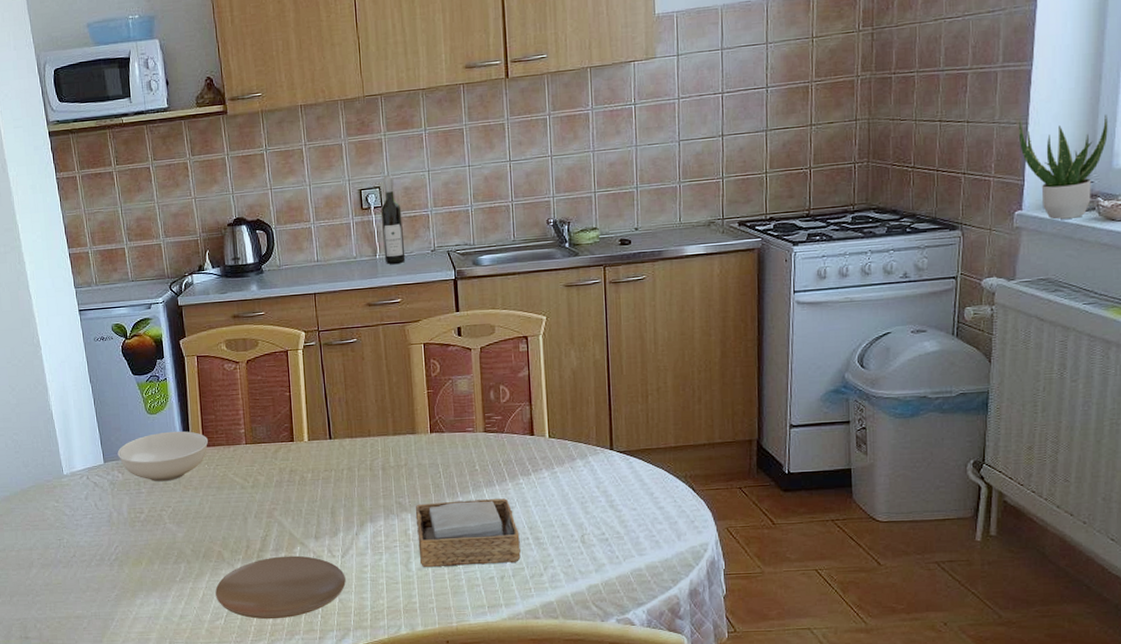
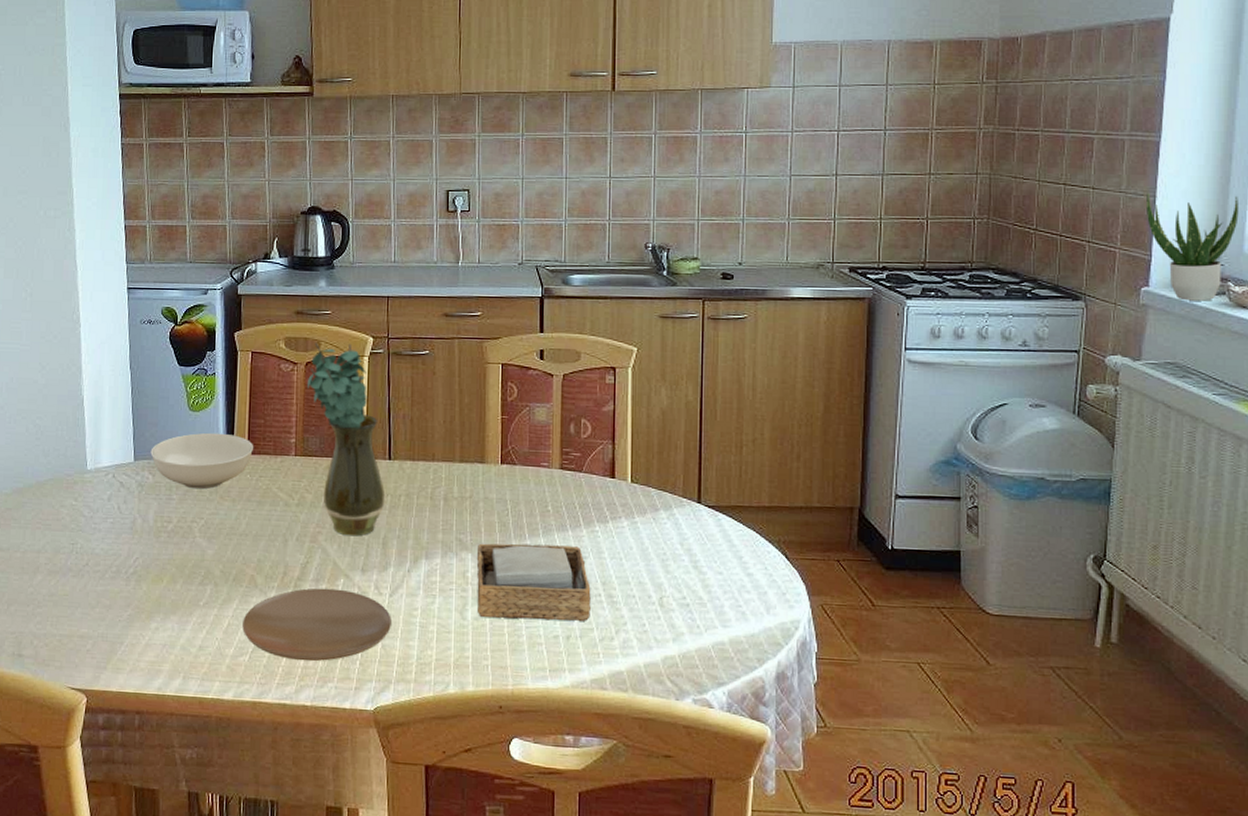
vase: none [250,339,329,509] -> present [308,342,384,536]
bottle: present [380,175,406,264] -> none [467,179,490,274]

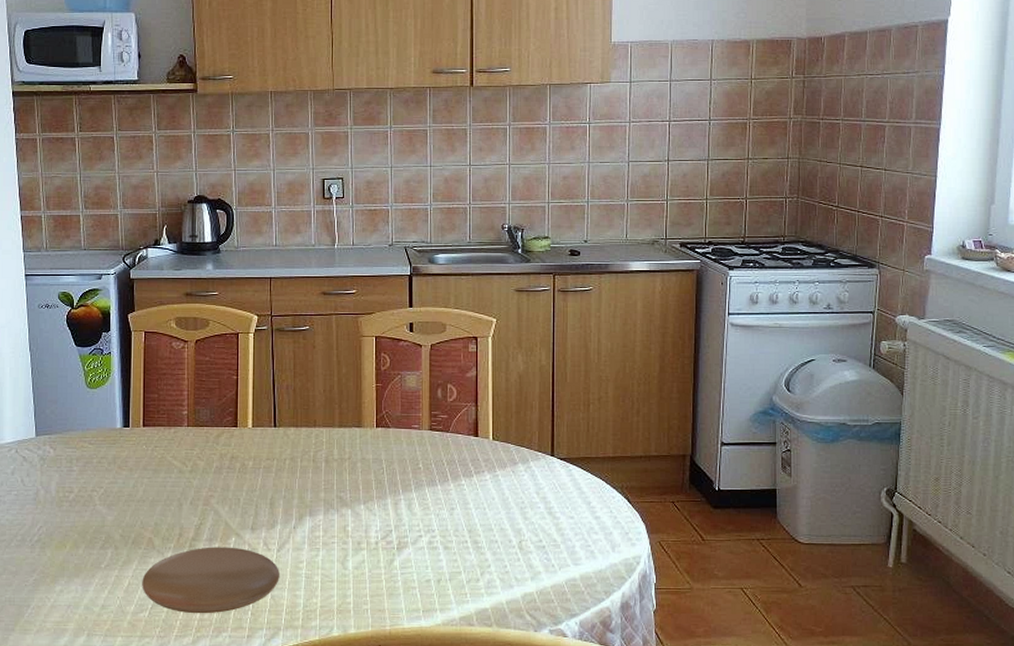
bowl: present [150,432,254,490] -> none [51,408,149,461]
vase: present [308,342,384,536] -> none [198,321,271,498]
napkin holder: present [476,543,591,621] -> none [355,498,458,567]
potted plant: present [1147,192,1239,301] -> none [929,172,1004,266]

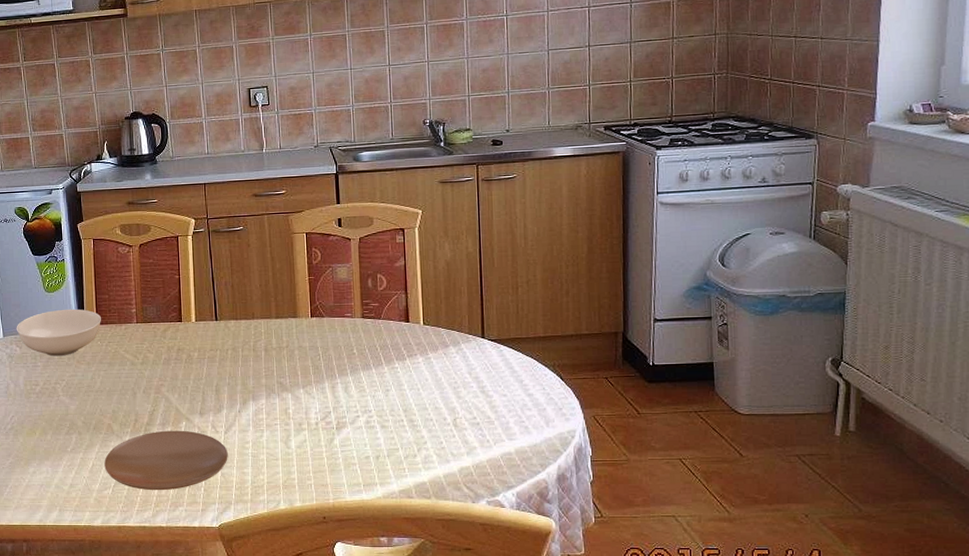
bowl: none [51,408,149,461] -> present [16,309,102,357]

